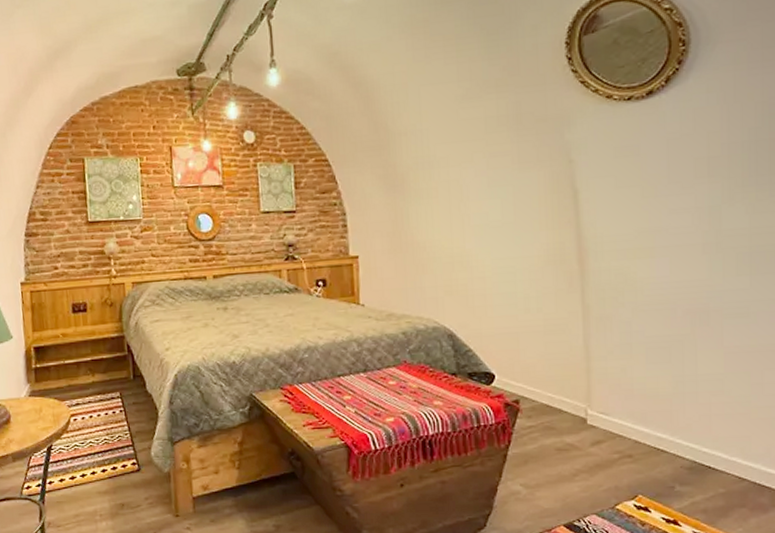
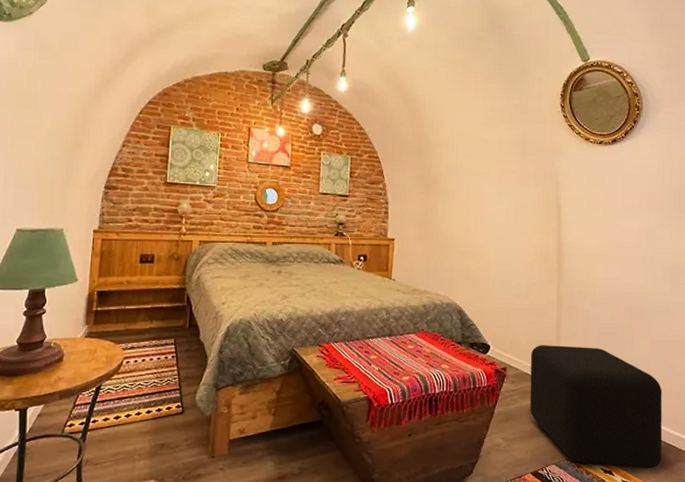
cube: none [550,367,750,517] -> present [529,345,663,469]

